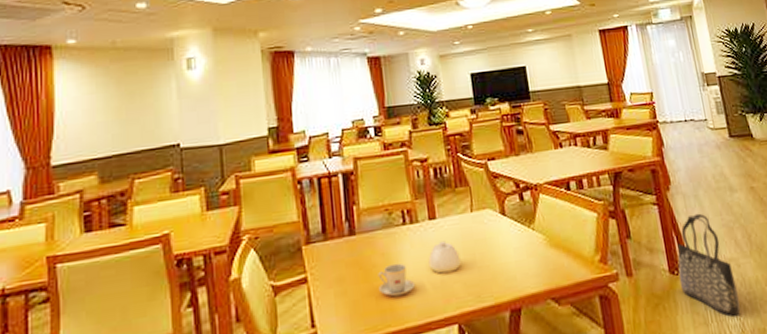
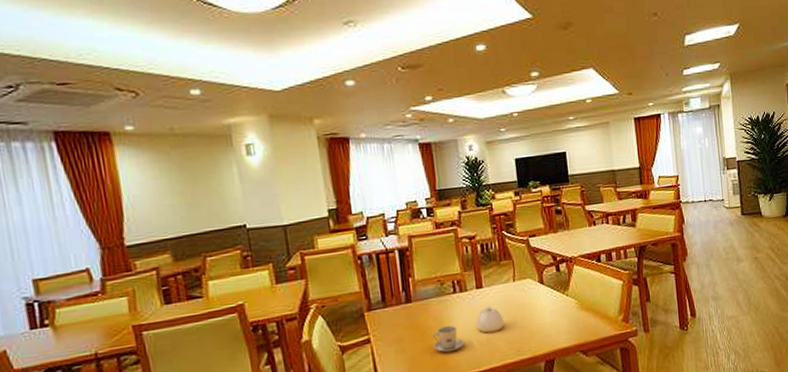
tote bag: present [677,213,741,316] -> none [687,280,735,362]

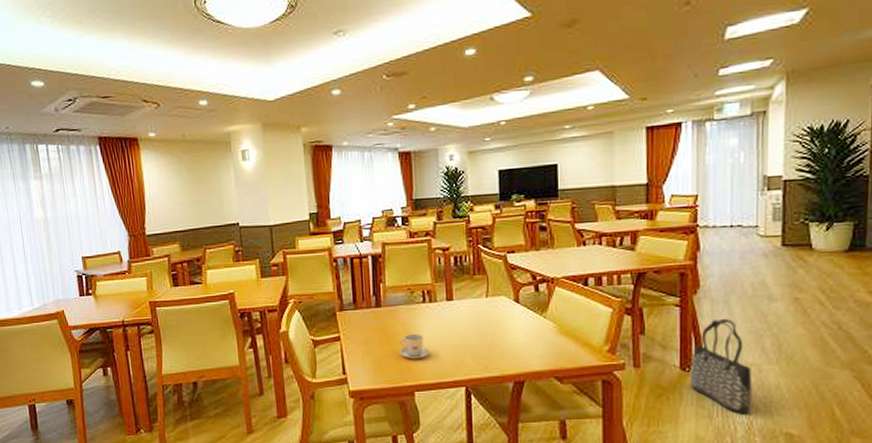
sugar bowl: present [475,306,505,333] -> none [443,319,474,346]
tote bag: none [687,280,735,362] -> present [689,318,753,414]

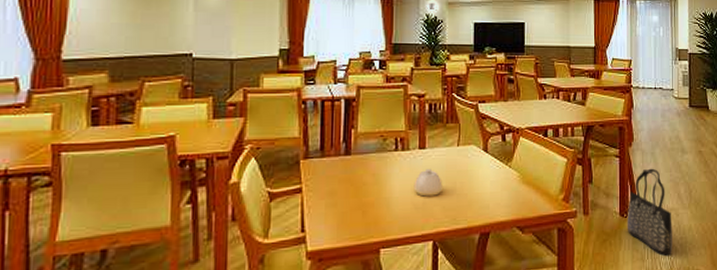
teacup: present [399,333,431,359] -> none [367,183,400,213]
sugar bowl: none [443,319,474,346] -> present [413,168,444,197]

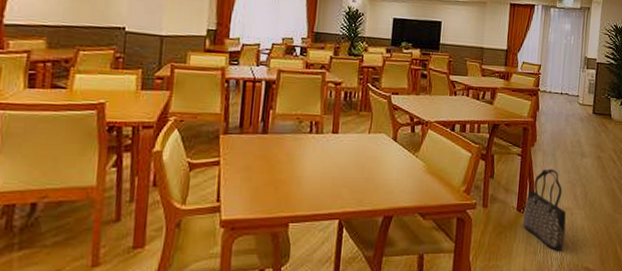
sugar bowl: present [413,168,444,197] -> none [324,152,353,179]

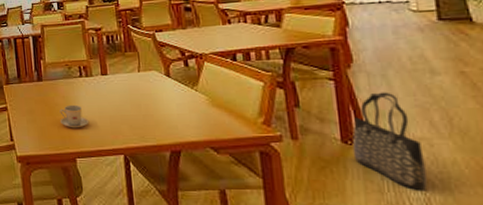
teacup: none [279,163,311,190] -> present [59,104,90,128]

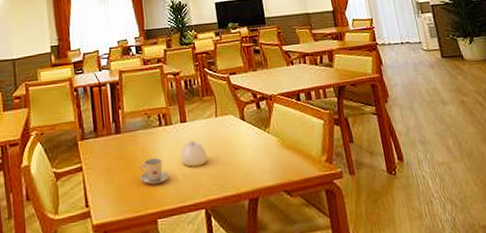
sugar bowl: none [100,92,129,116] -> present [180,140,208,167]
tote bag: present [352,92,428,190] -> none [394,122,452,212]

